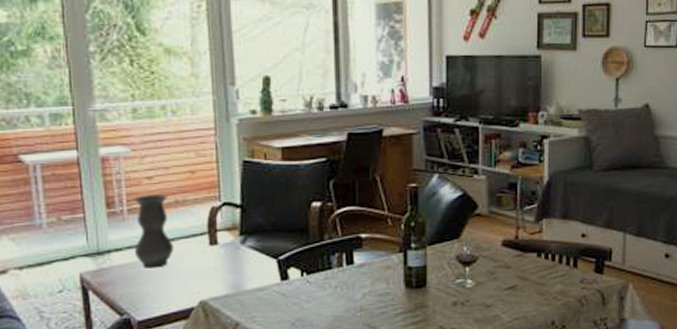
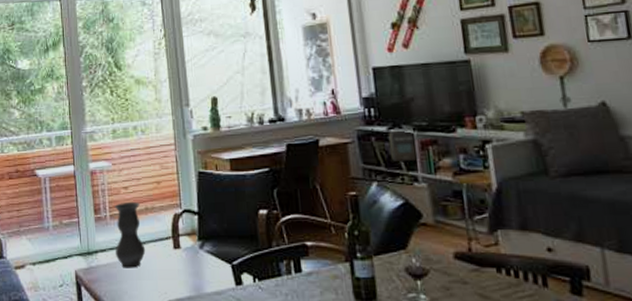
books: none [455,122,481,155] -> present [389,130,418,162]

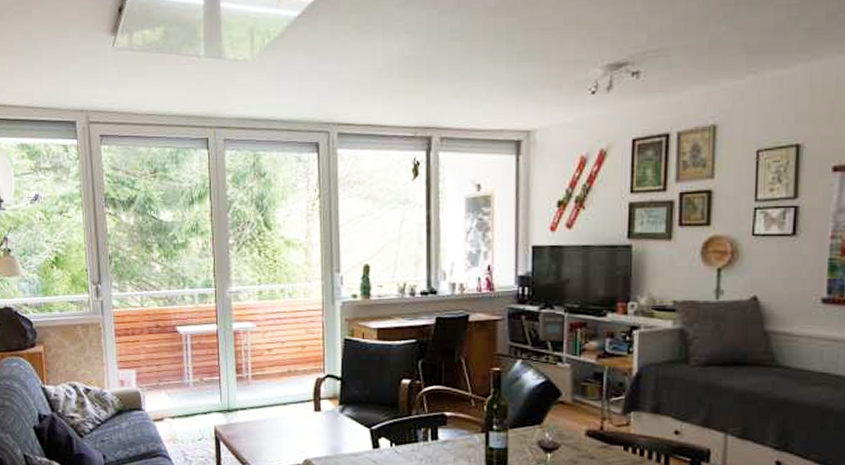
vase: present [114,202,146,268] -> none [255,364,286,427]

